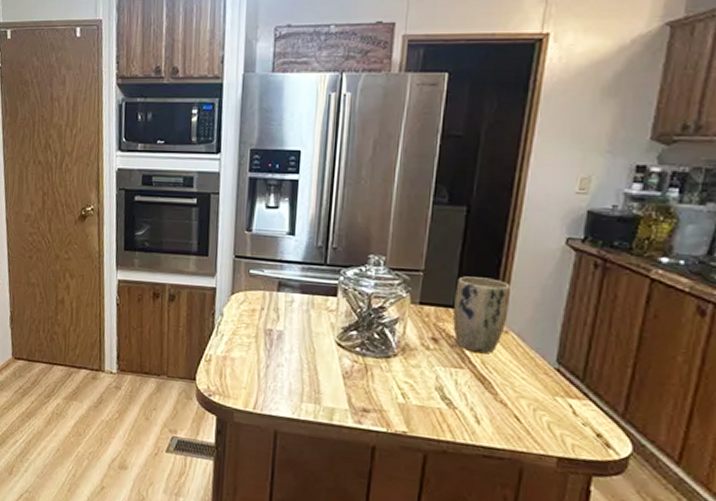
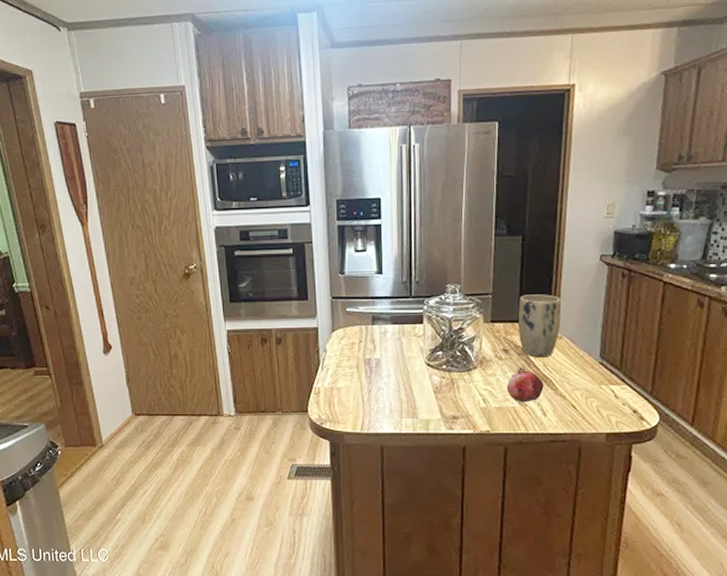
fruit: none [432,359,480,405] -> present [506,365,544,403]

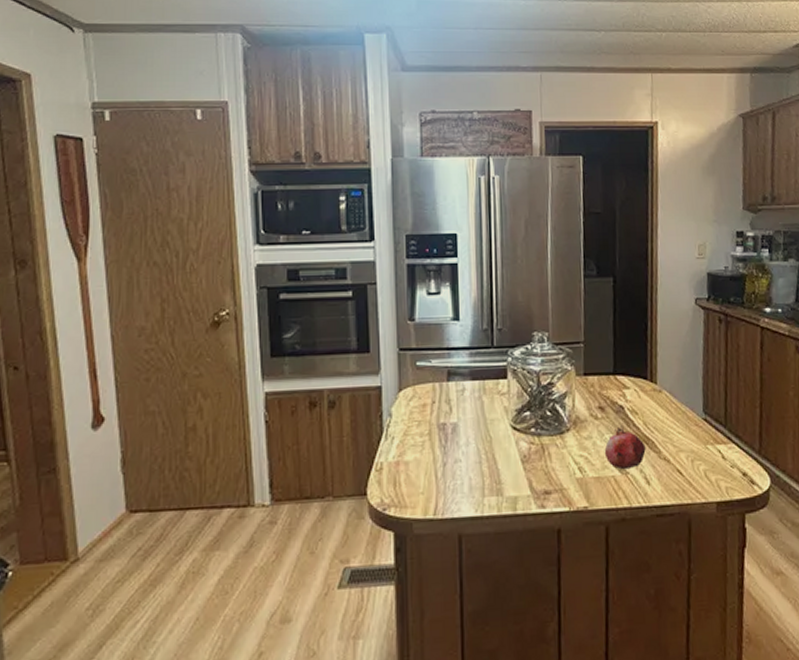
plant pot: present [518,294,561,358] -> none [613,342,660,415]

